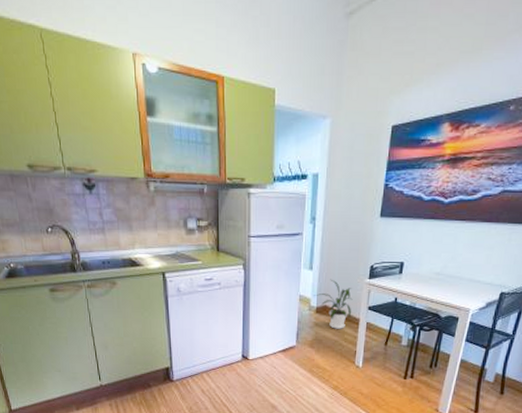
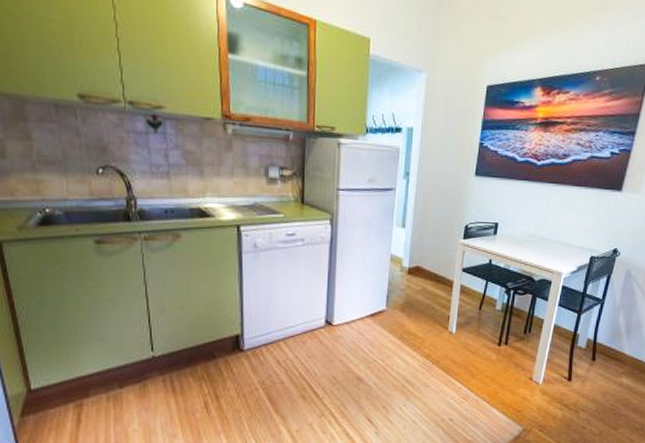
house plant: present [313,279,353,329] -> none [405,238,447,292]

